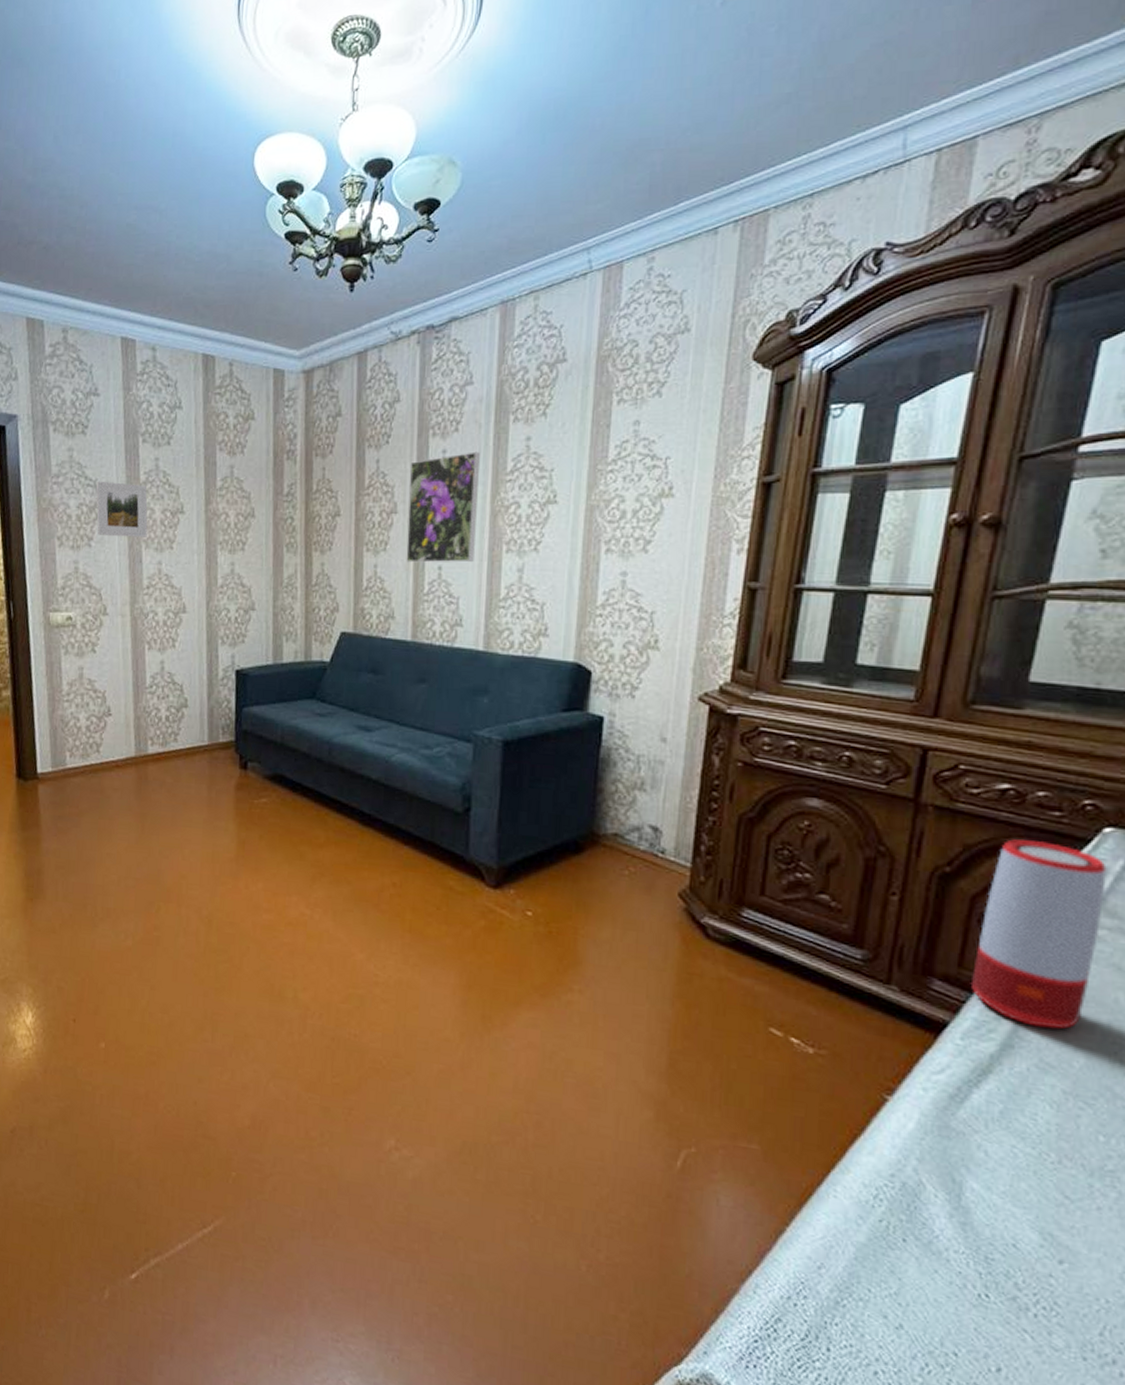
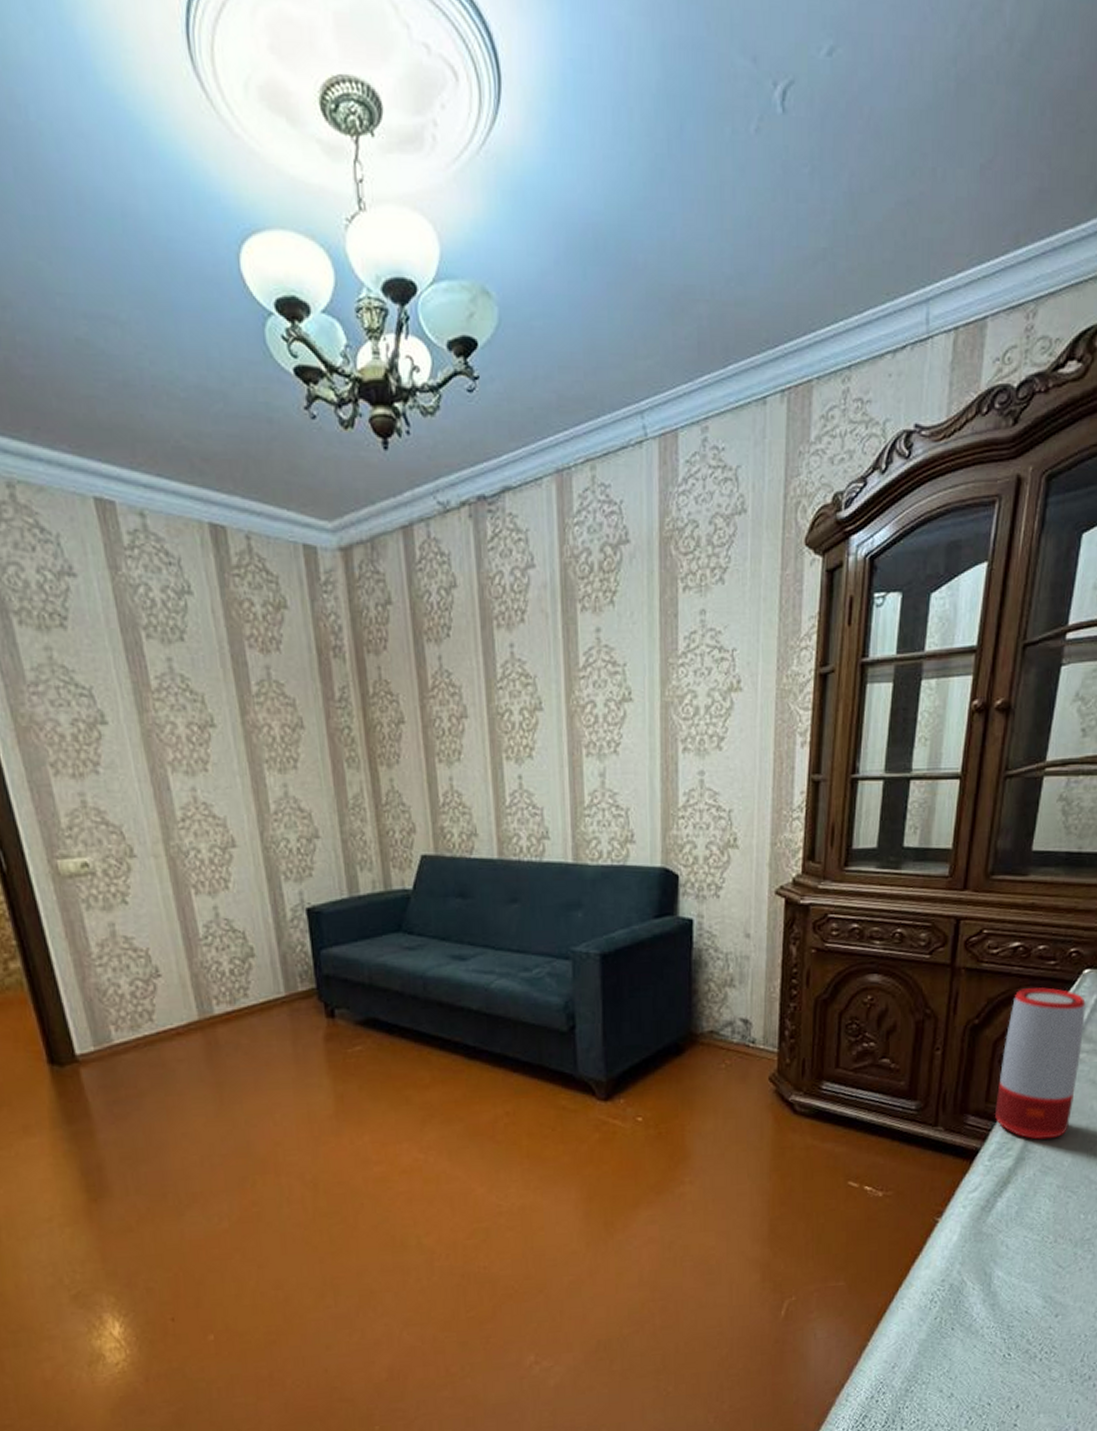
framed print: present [96,481,148,537] -> none [91,689,172,760]
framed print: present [406,451,480,563] -> none [476,645,554,773]

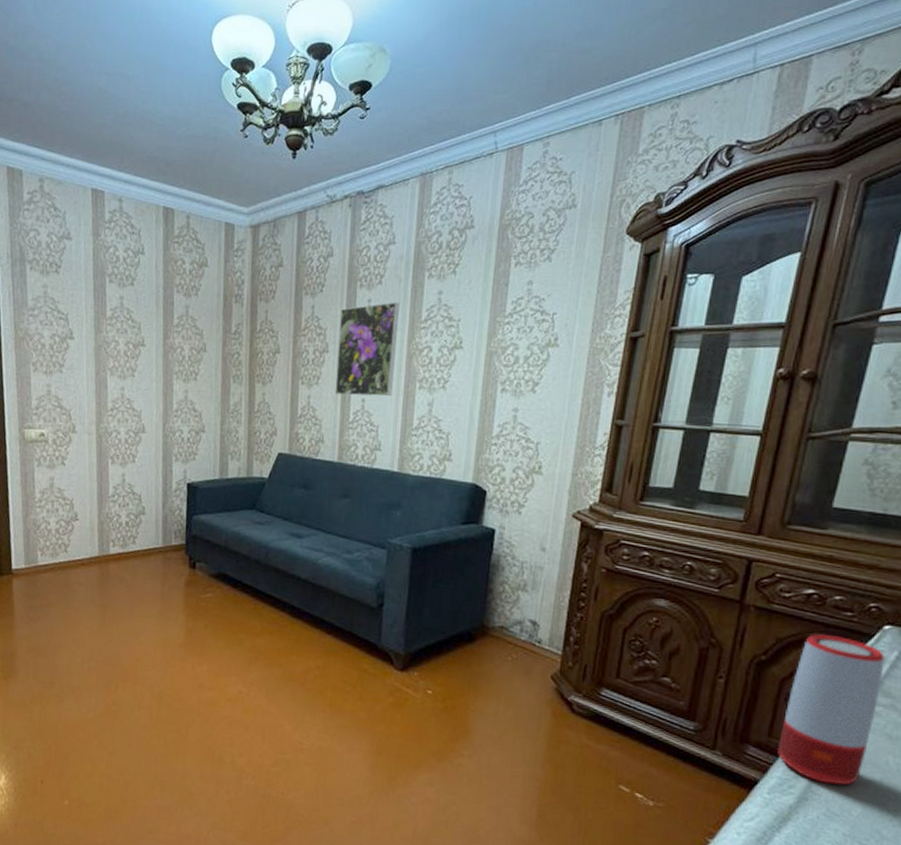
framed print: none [476,645,554,773] -> present [335,302,399,397]

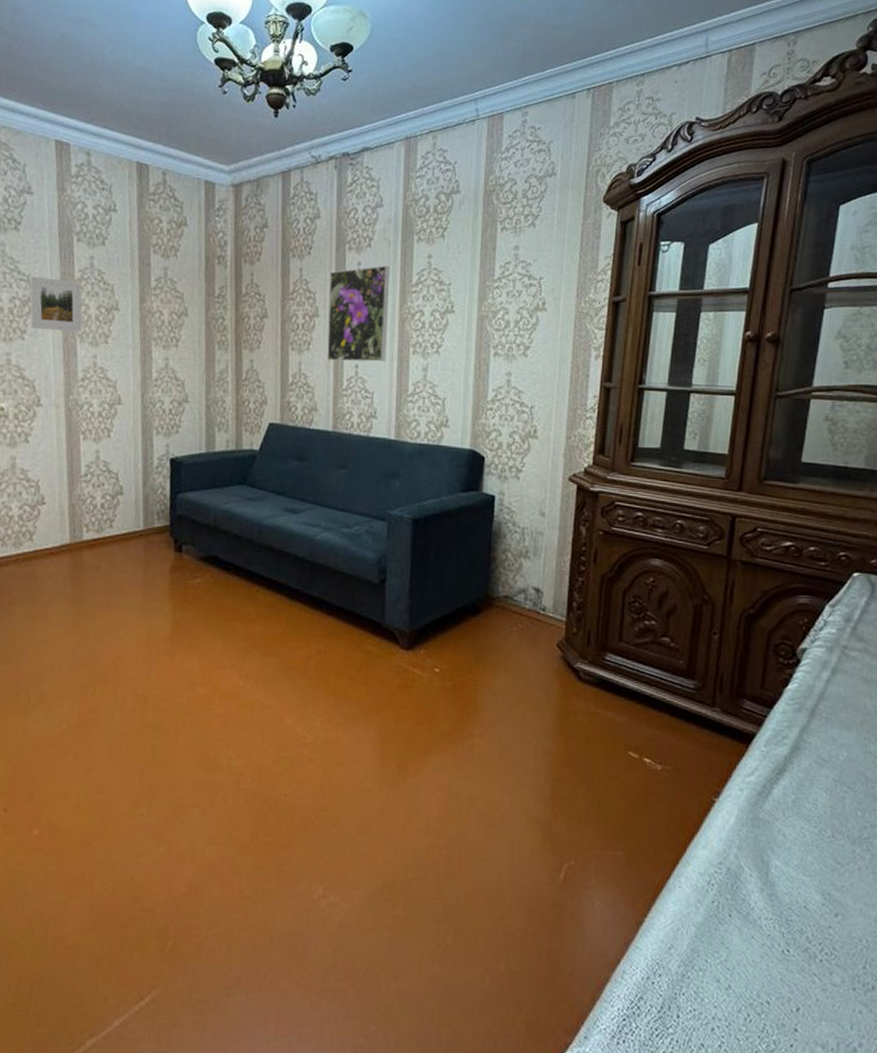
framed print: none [67,315,113,366] -> present [29,276,83,332]
speaker: present [777,634,885,786] -> none [769,585,856,732]

